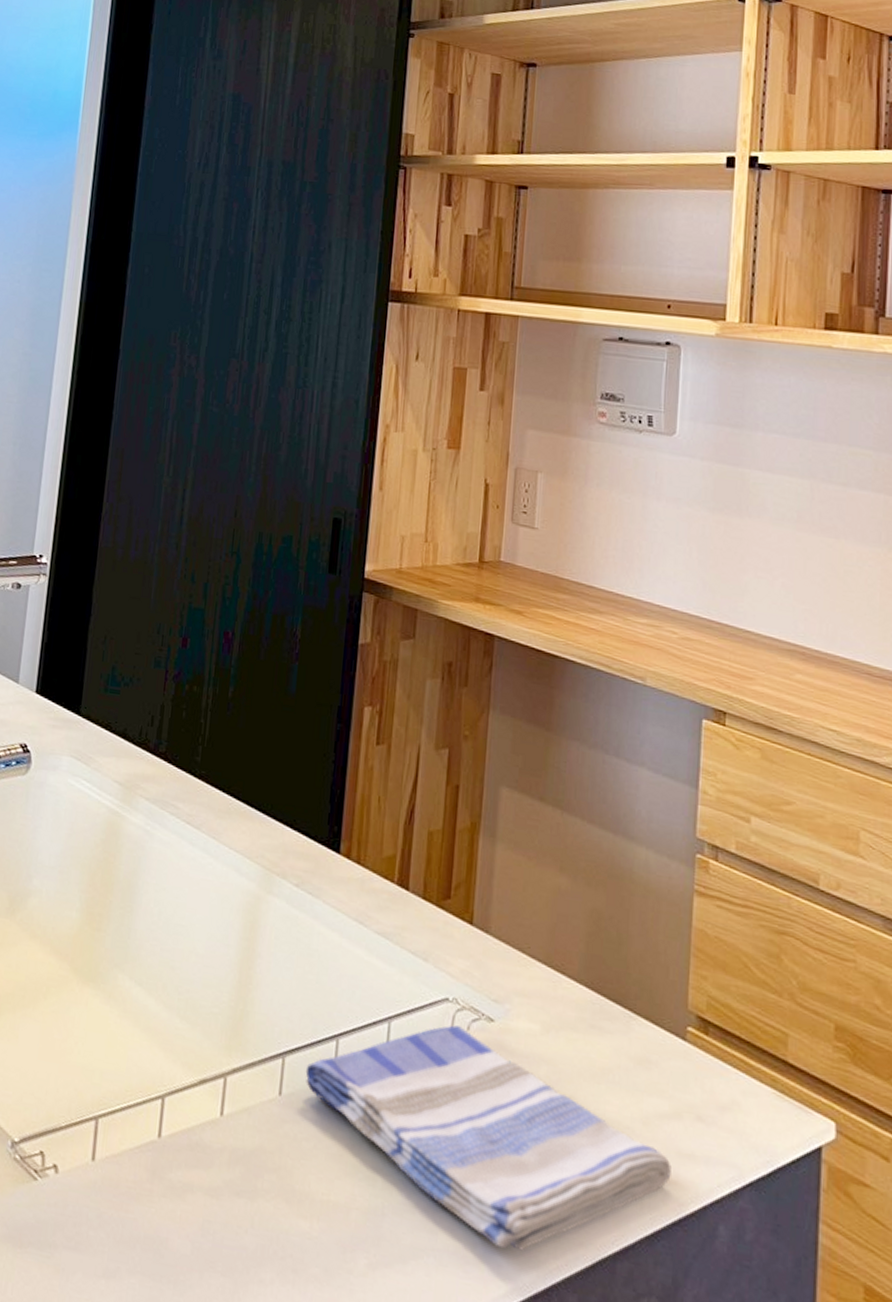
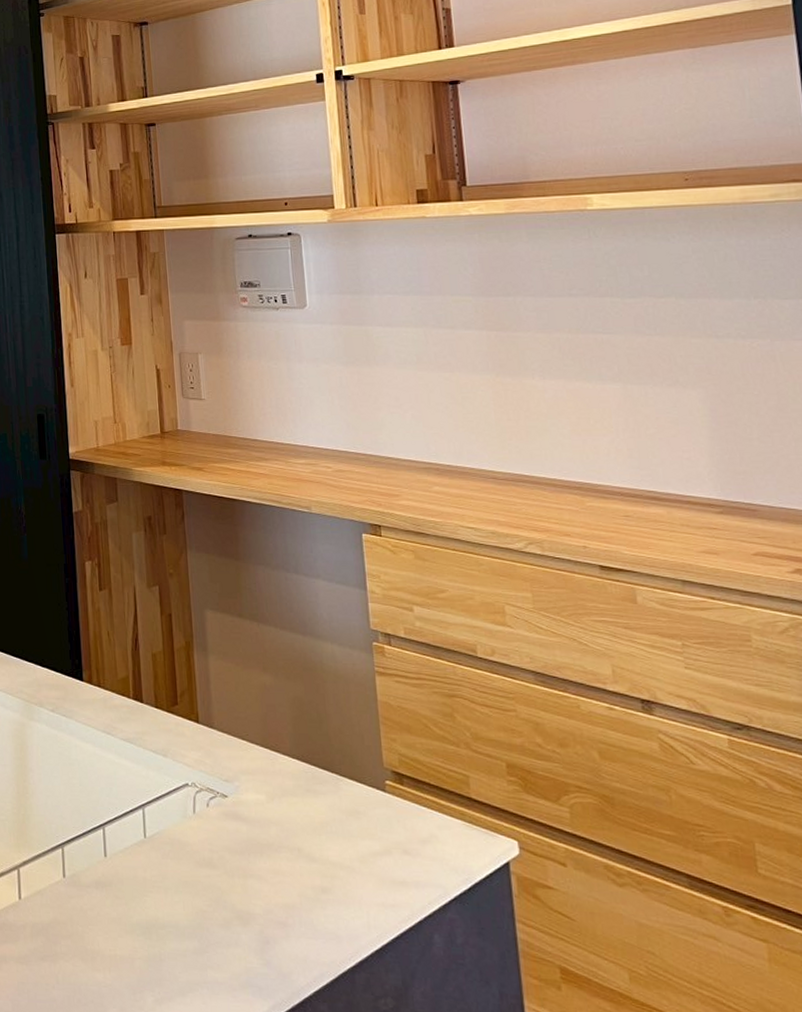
dish towel: present [305,1025,671,1251] -> none [81,804,389,975]

